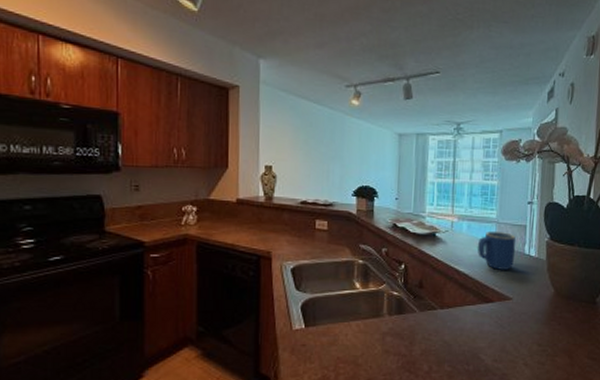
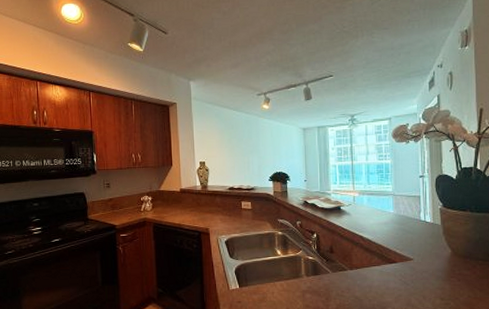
mug: present [477,230,516,270] -> none [377,202,412,235]

